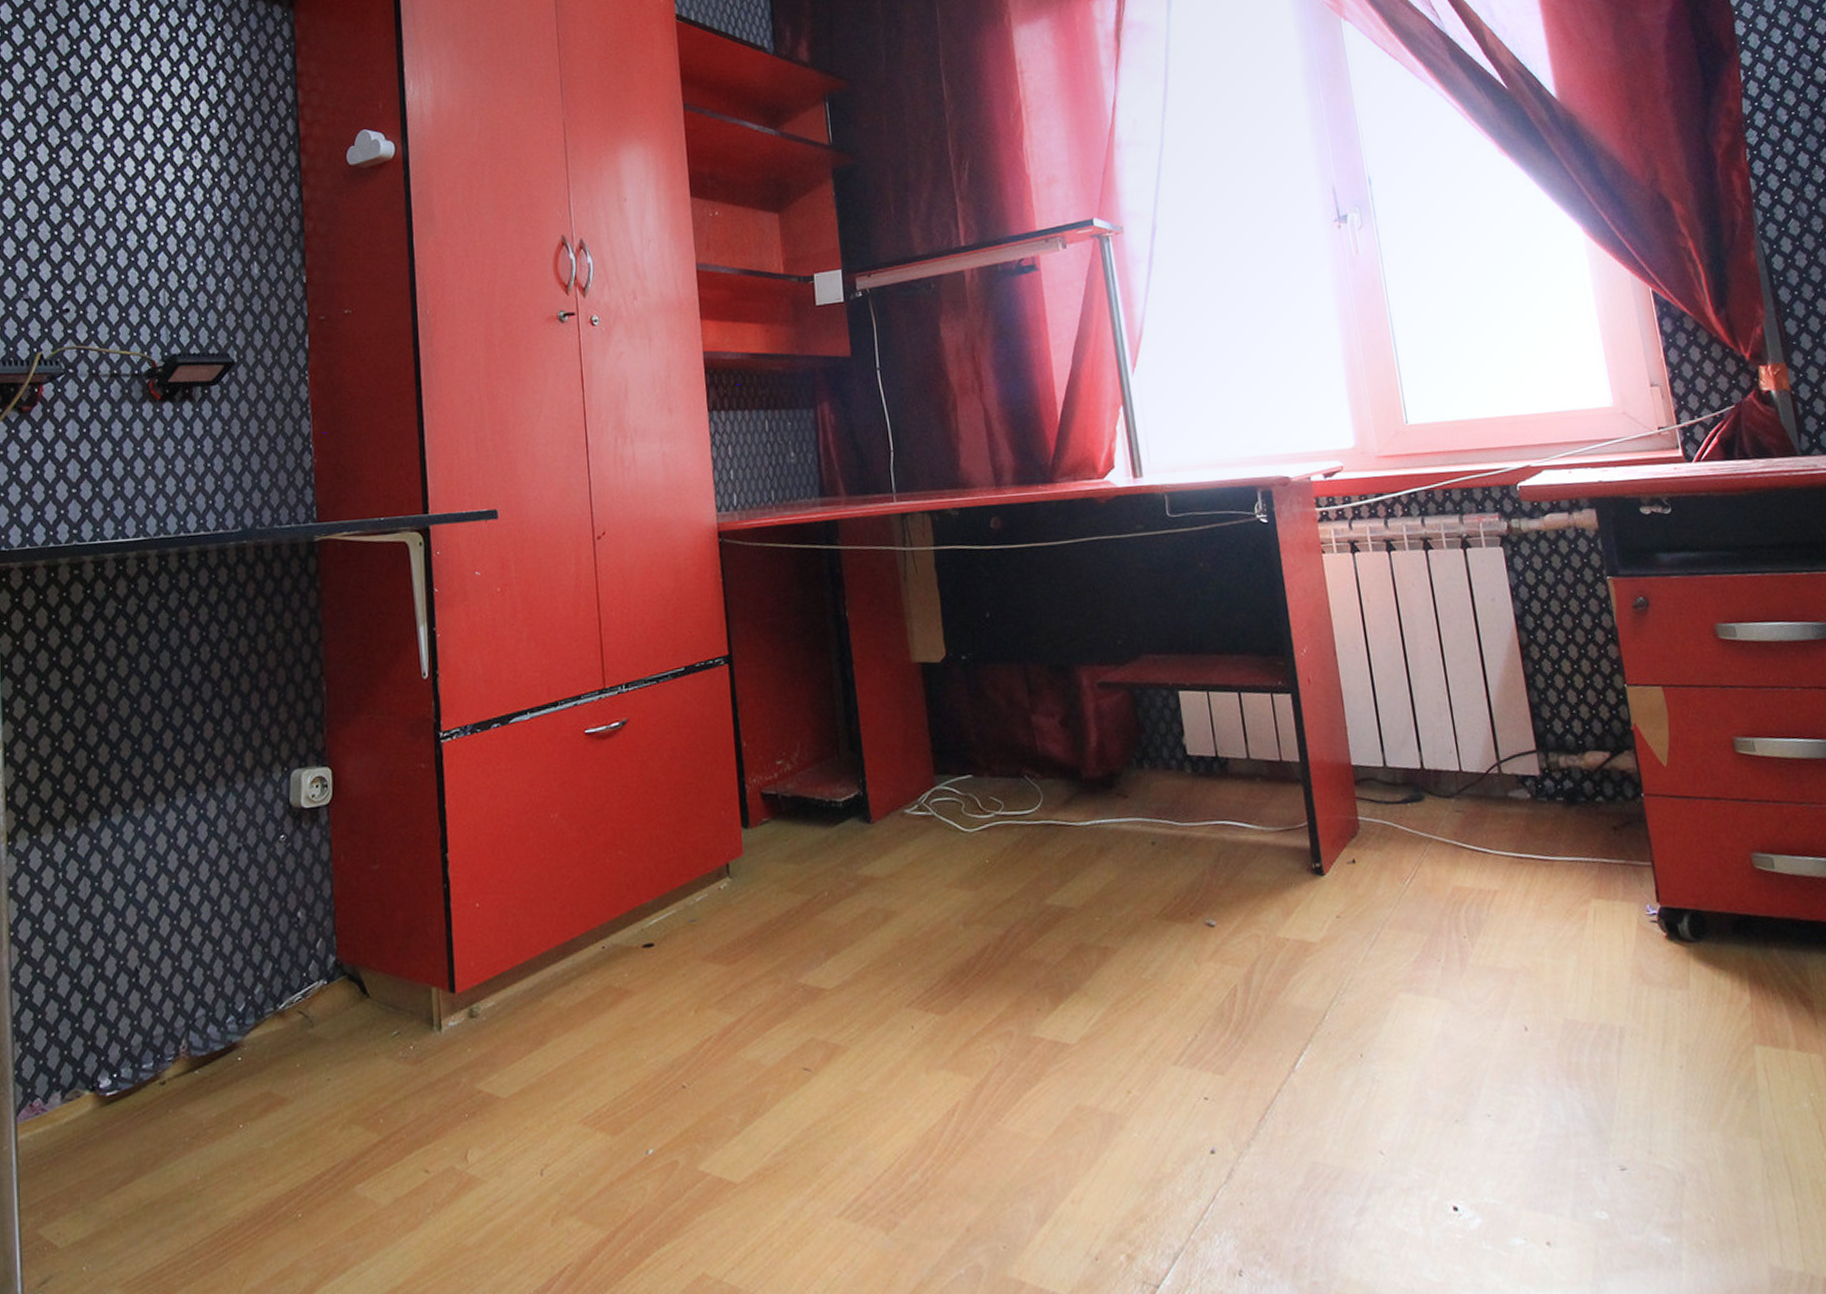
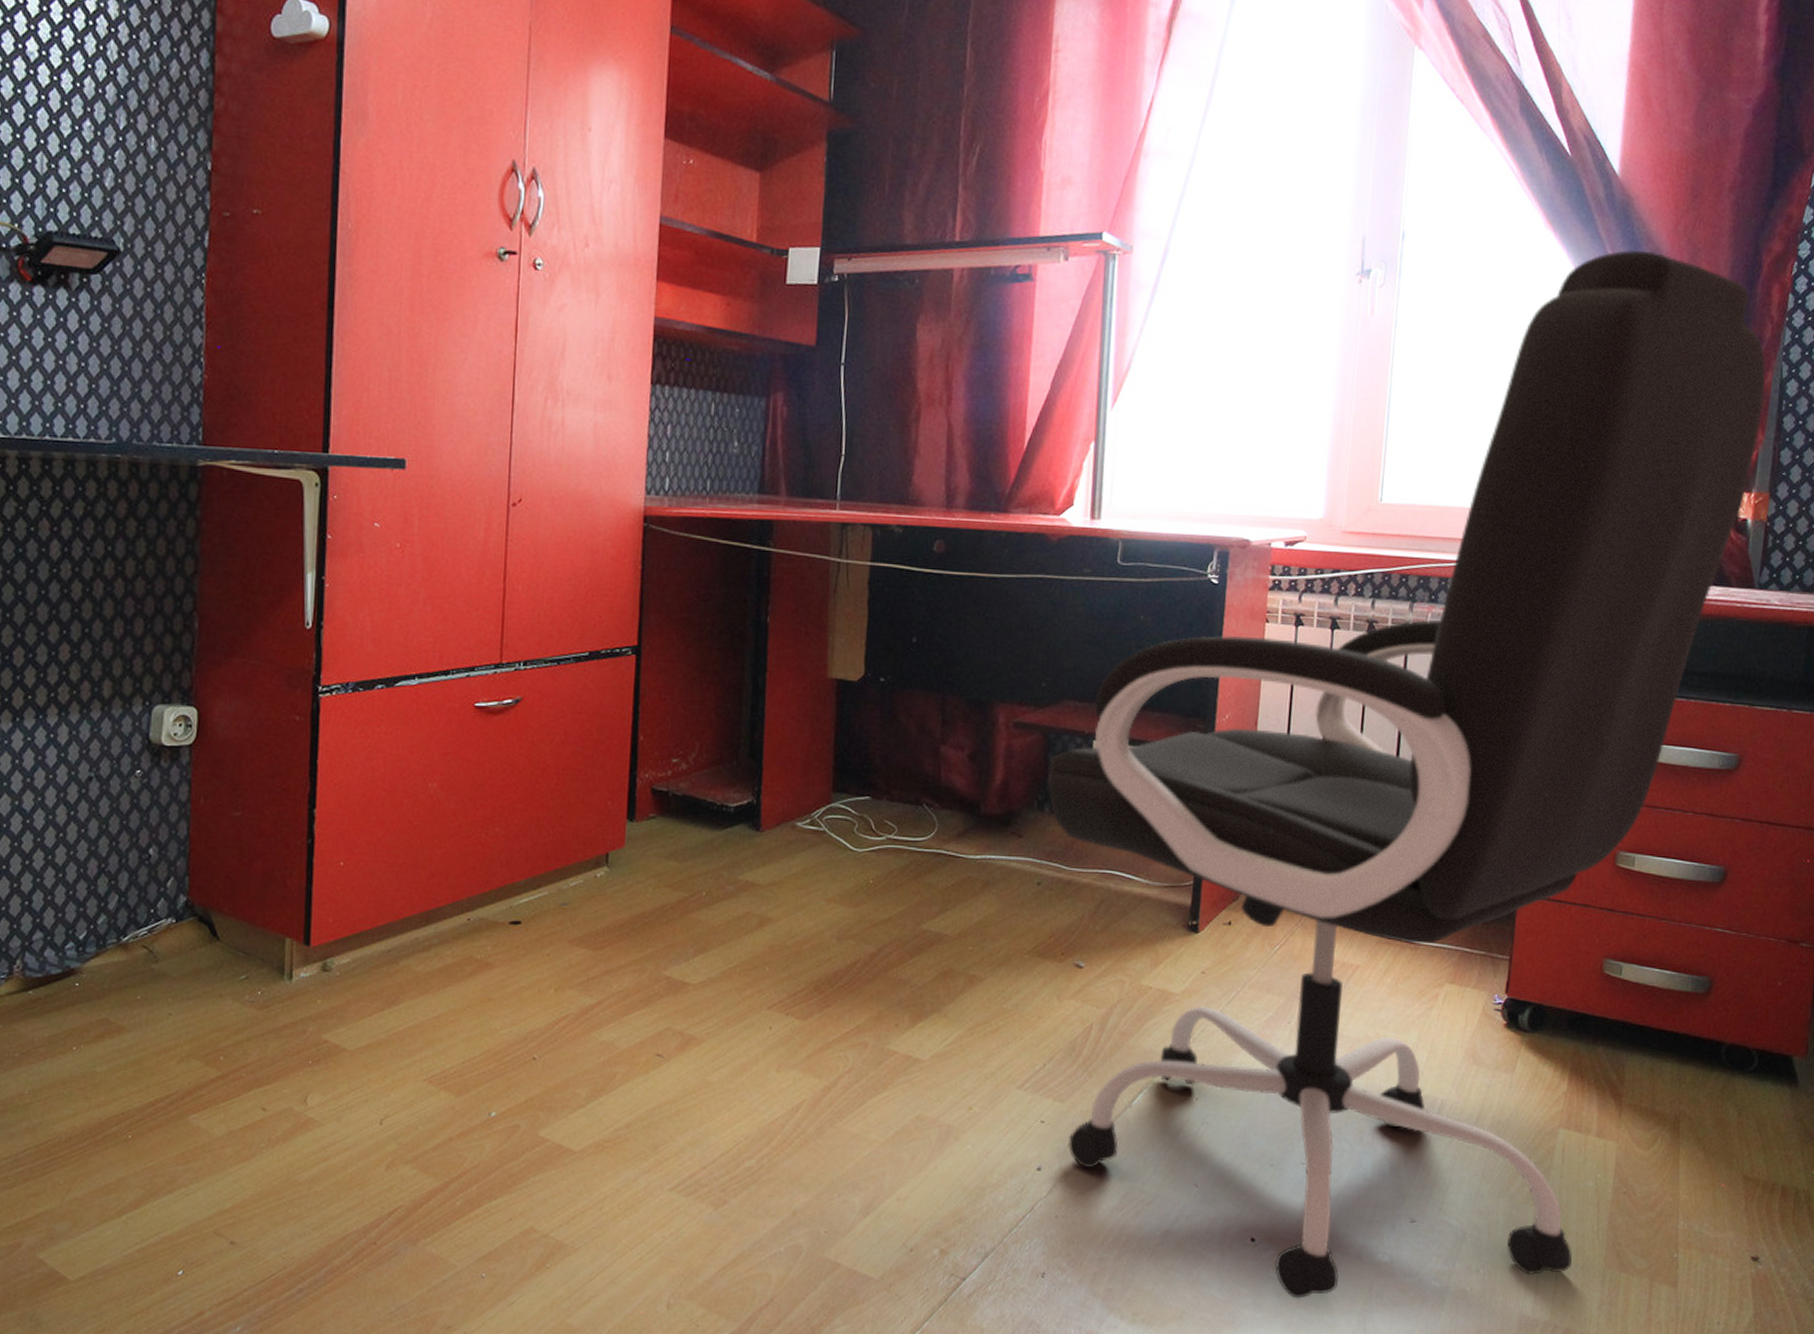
office chair: none [1139,159,1811,1273] -> present [1047,250,1766,1299]

